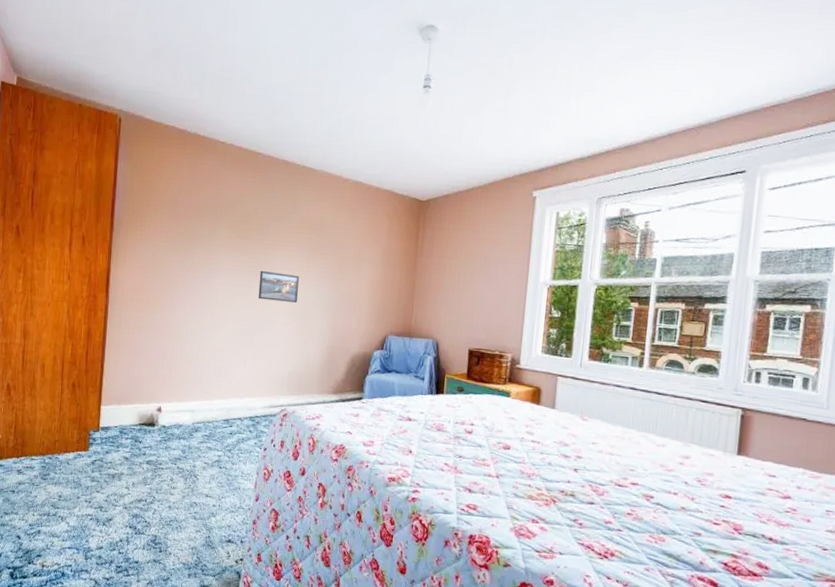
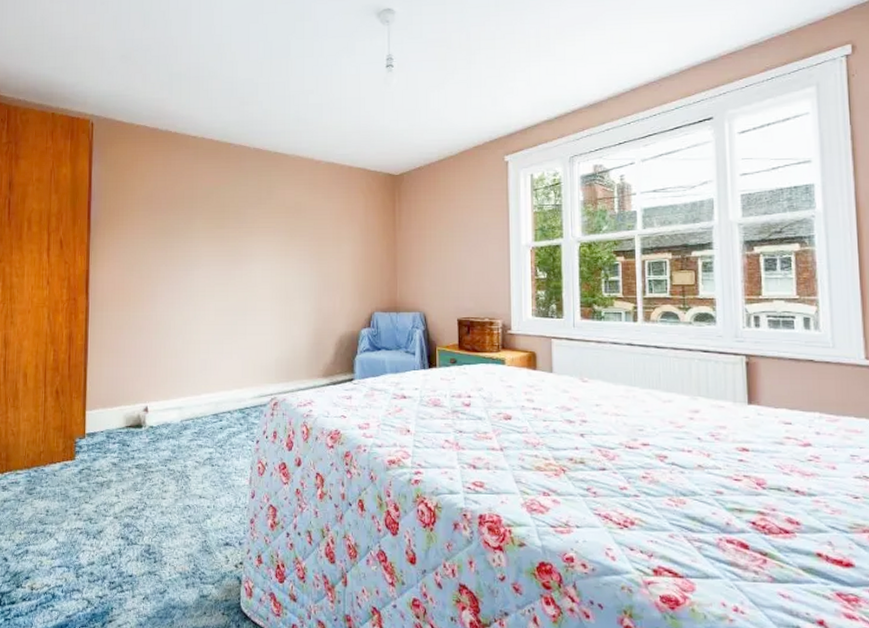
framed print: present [258,270,300,303] -> none [239,258,280,287]

